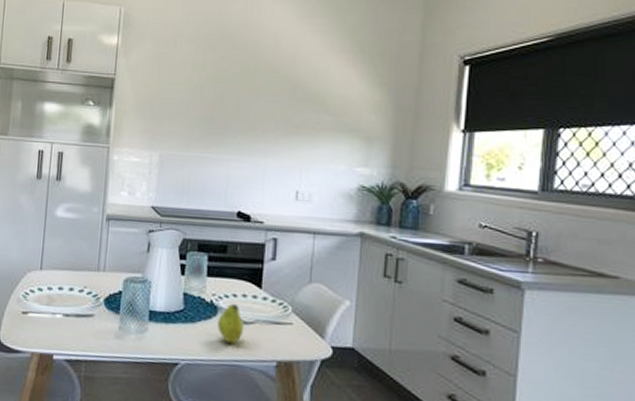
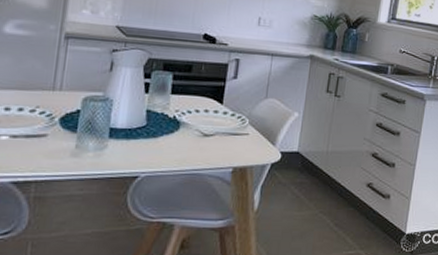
fruit: present [218,303,244,344] -> none [179,118,205,155]

